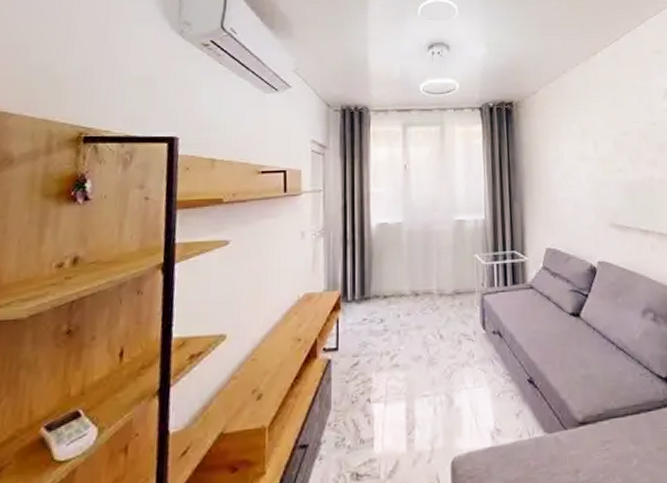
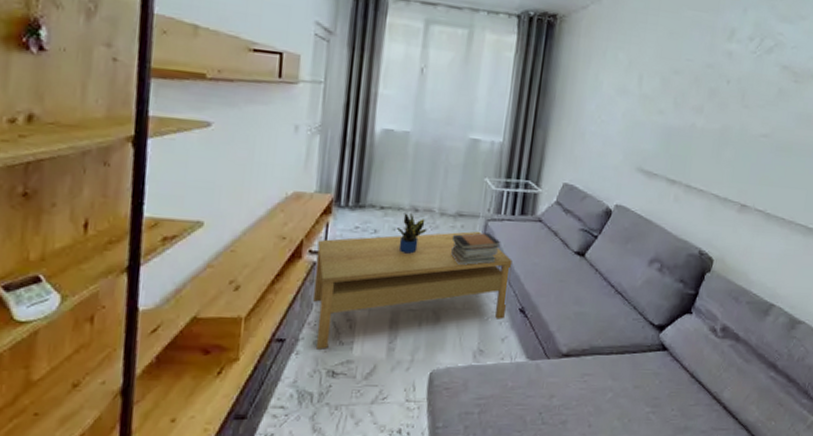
coffee table: none [330,306,516,451] -> present [312,231,513,350]
potted plant: none [400,298,429,339] -> present [396,213,428,254]
book stack: none [453,307,499,344] -> present [450,232,500,266]

